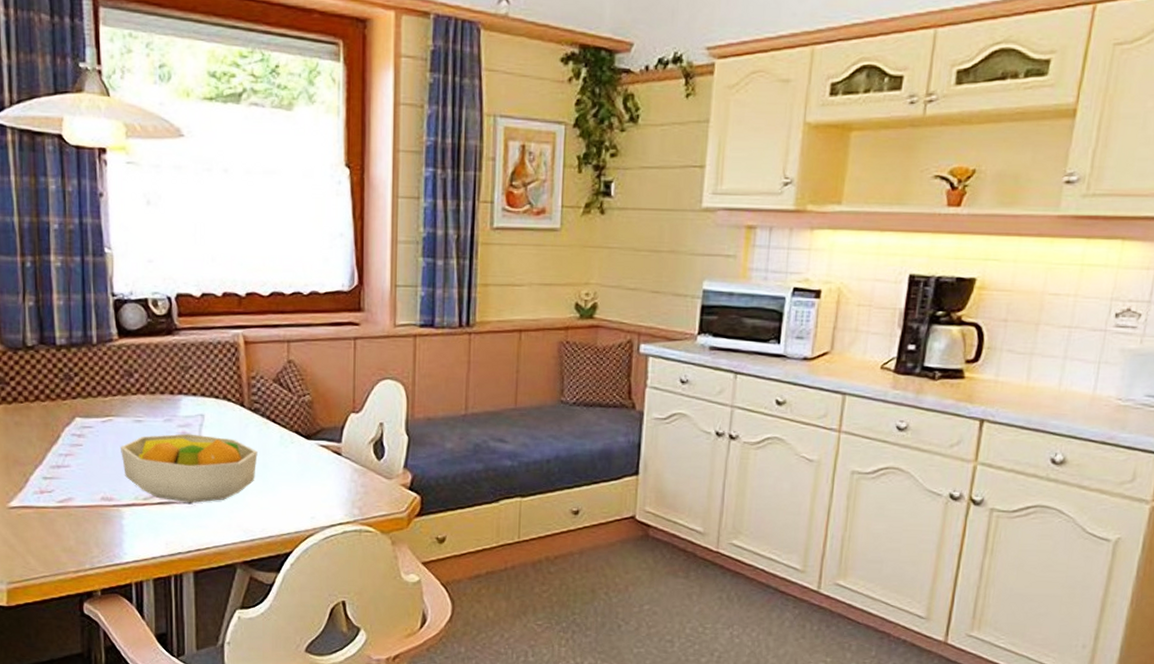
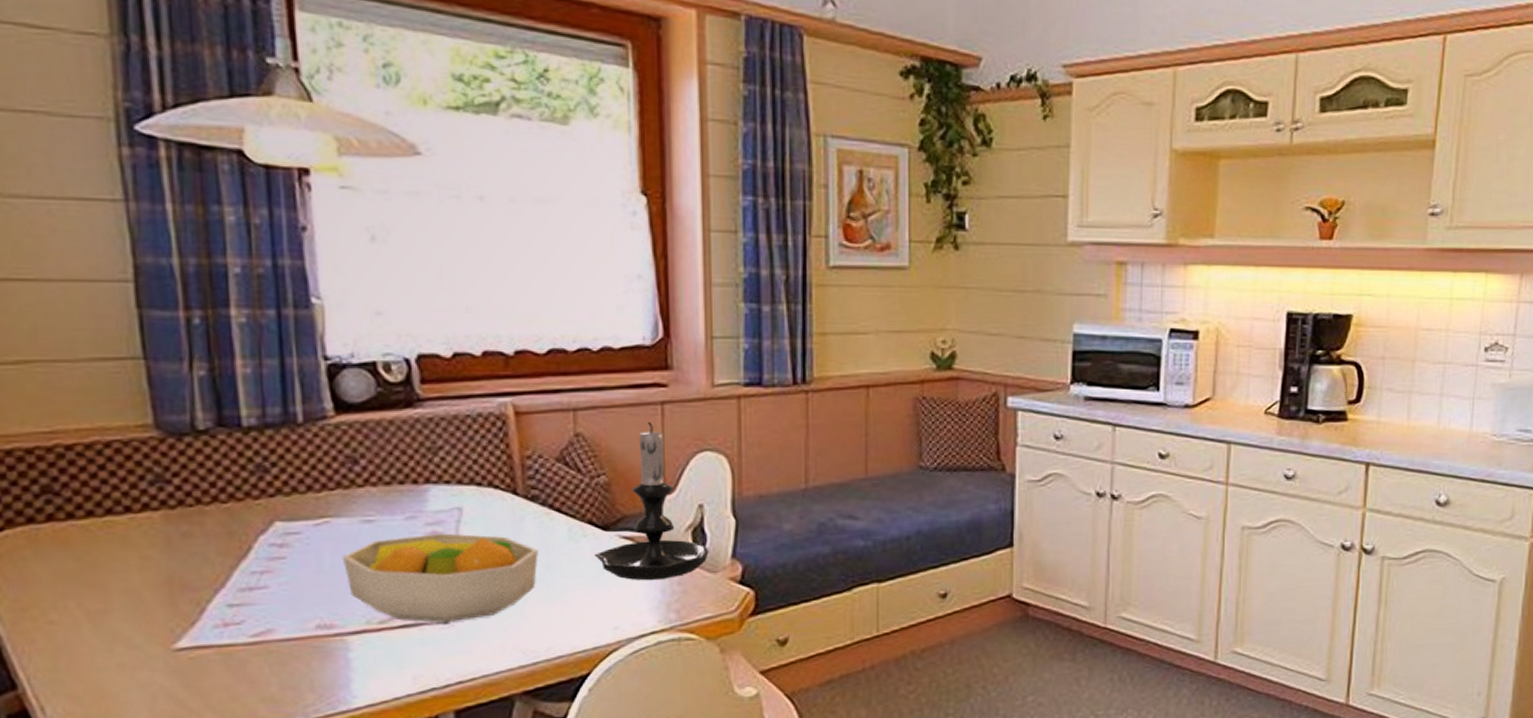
candle holder: none [299,353,386,482] -> present [594,421,709,581]

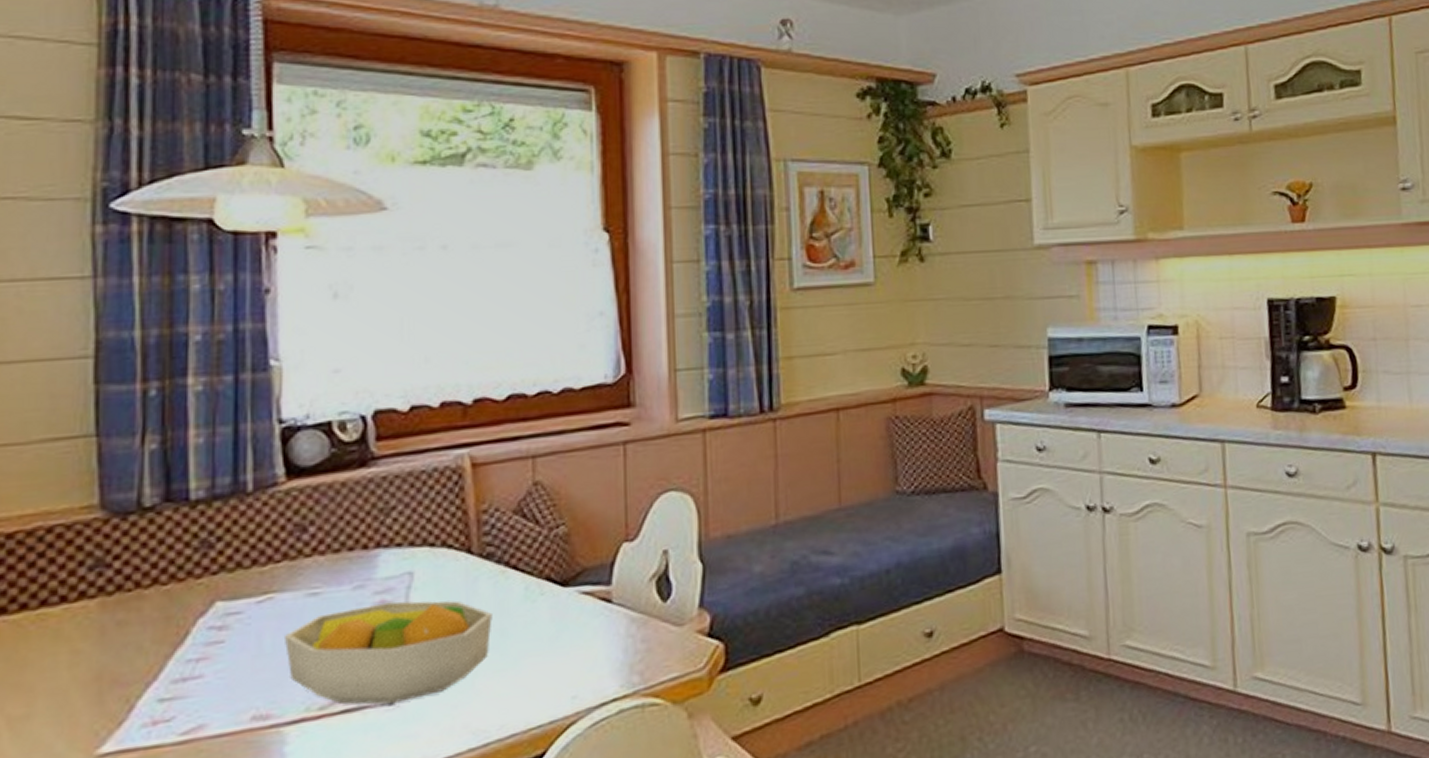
candle holder: present [594,421,709,581] -> none [552,463,674,641]

